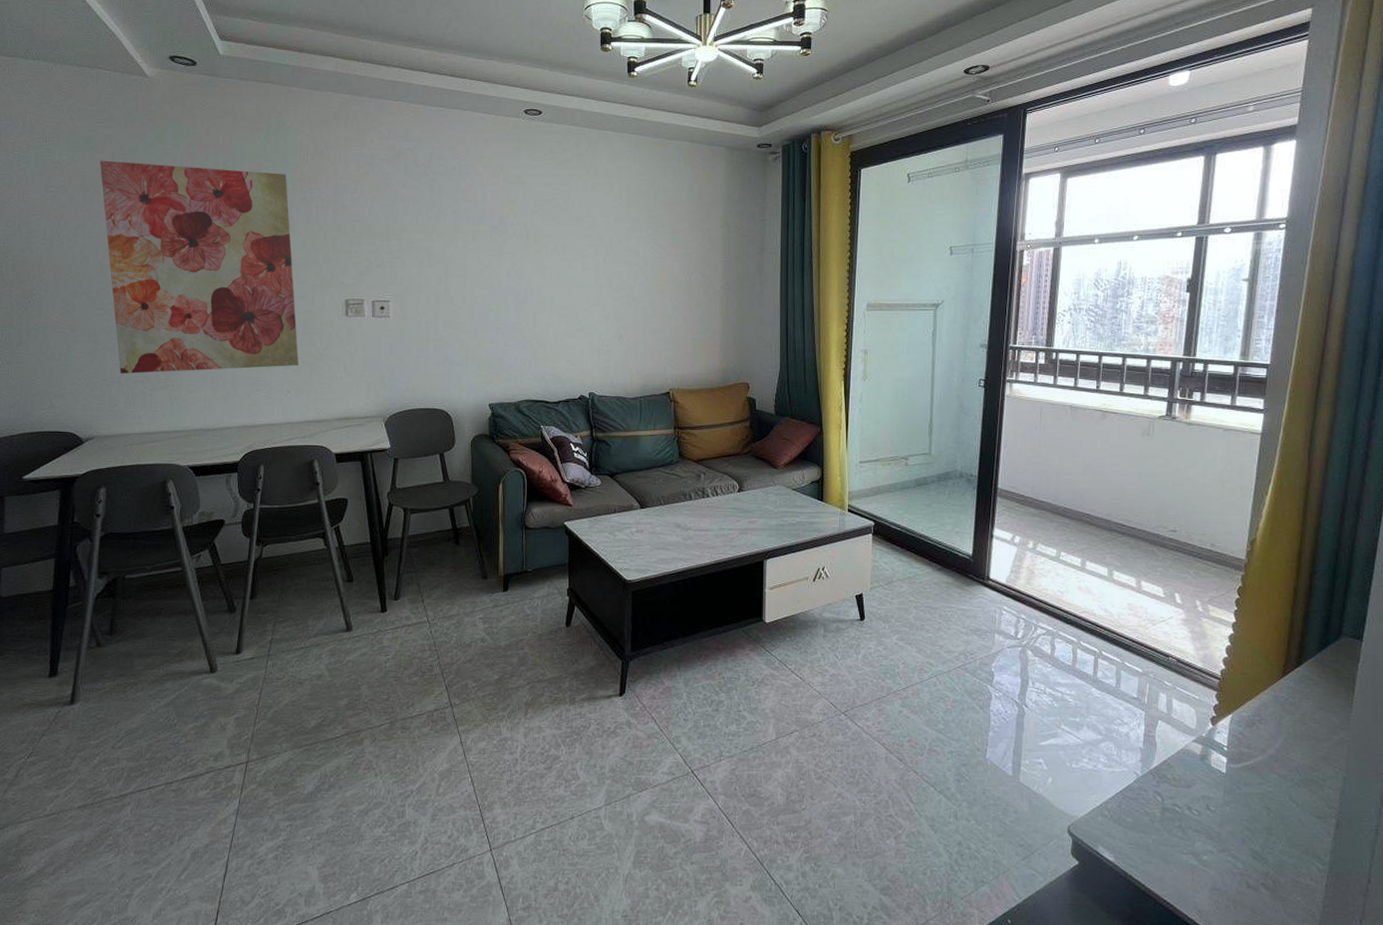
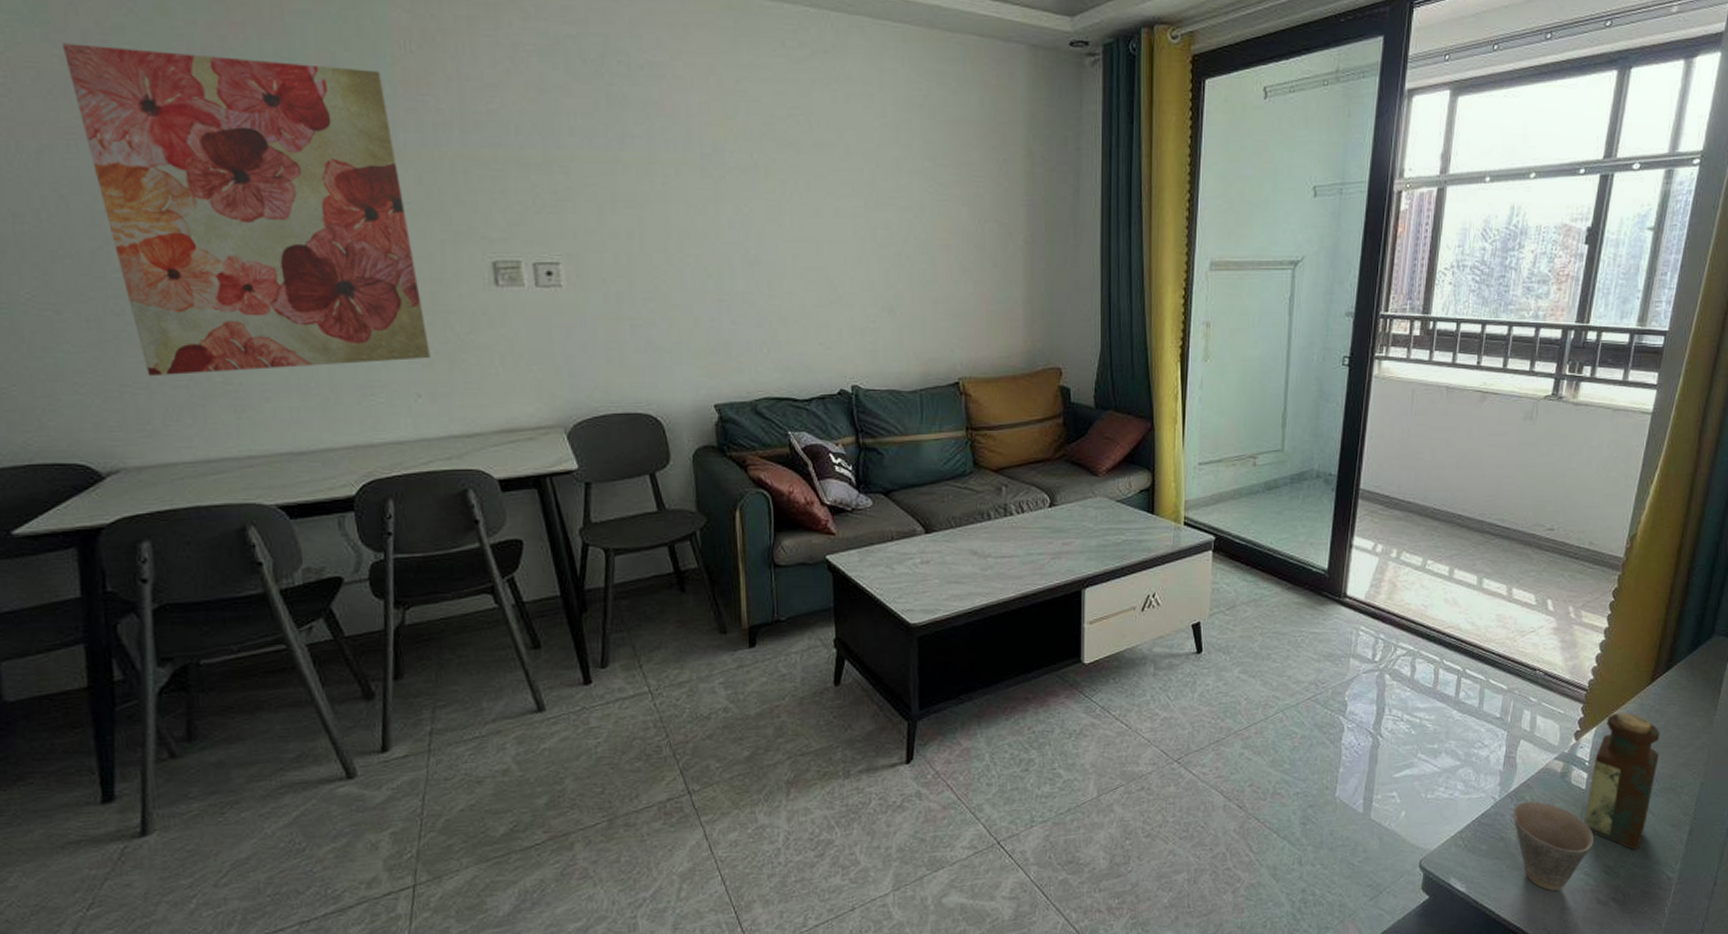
cup: none [1156,780,1238,871] -> present [1513,801,1594,892]
bottle: none [1227,703,1297,837] -> present [1584,713,1660,850]

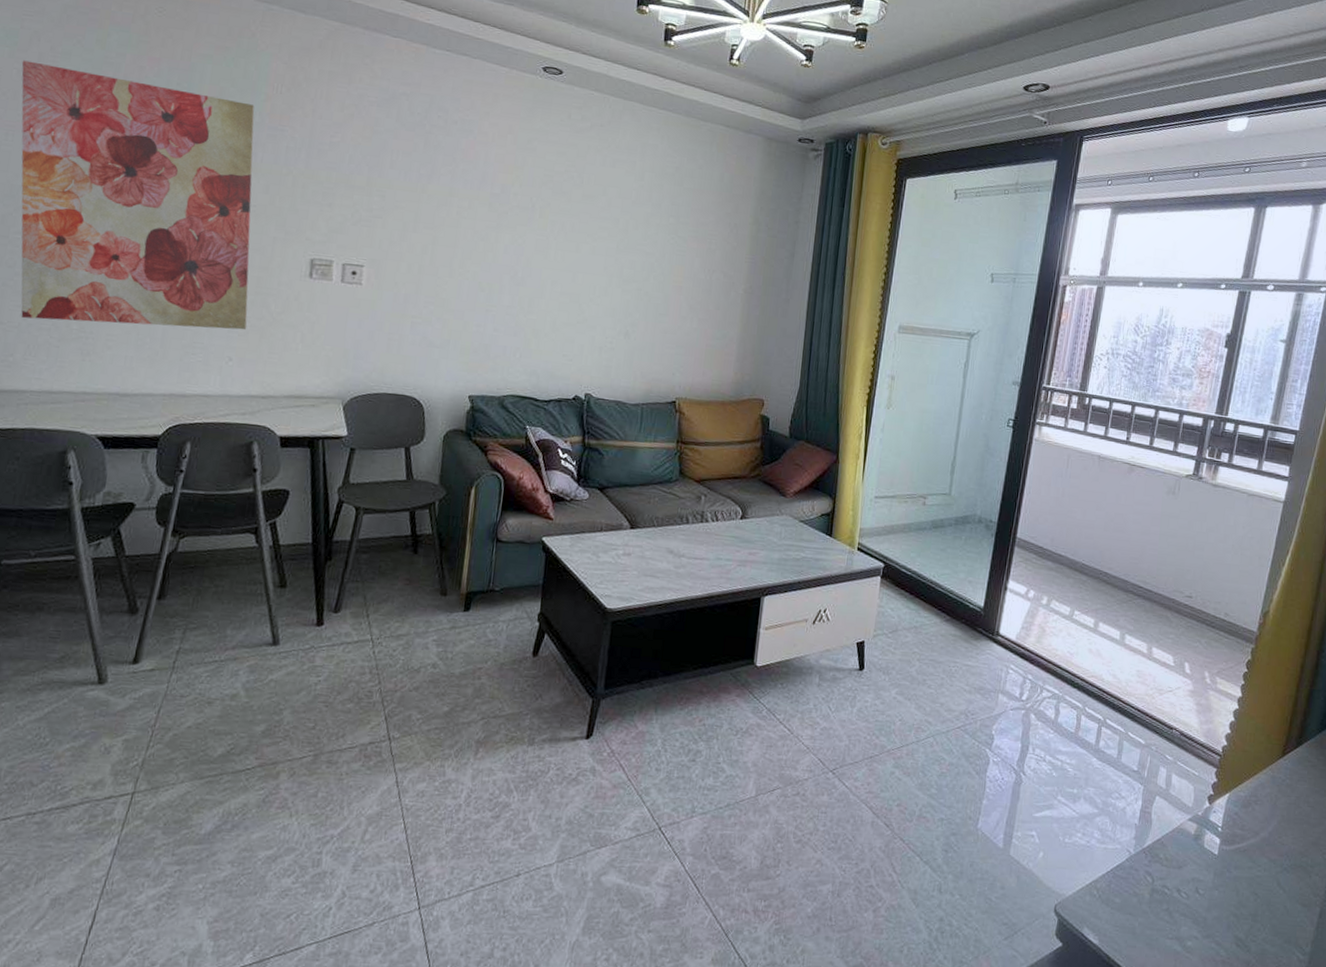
cup: present [1513,801,1594,892] -> none [1147,859,1225,957]
bottle: present [1584,713,1660,850] -> none [1216,782,1291,925]

